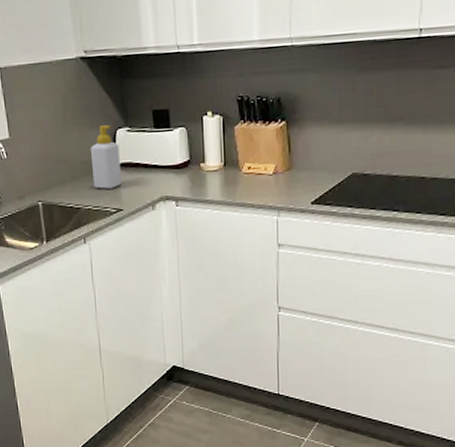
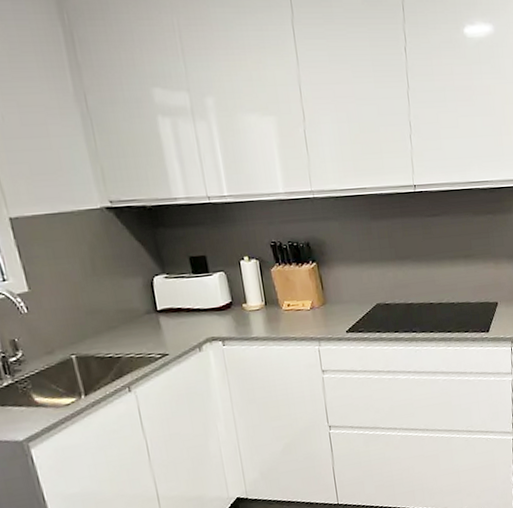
soap bottle: present [90,125,123,189] -> none [126,273,165,336]

